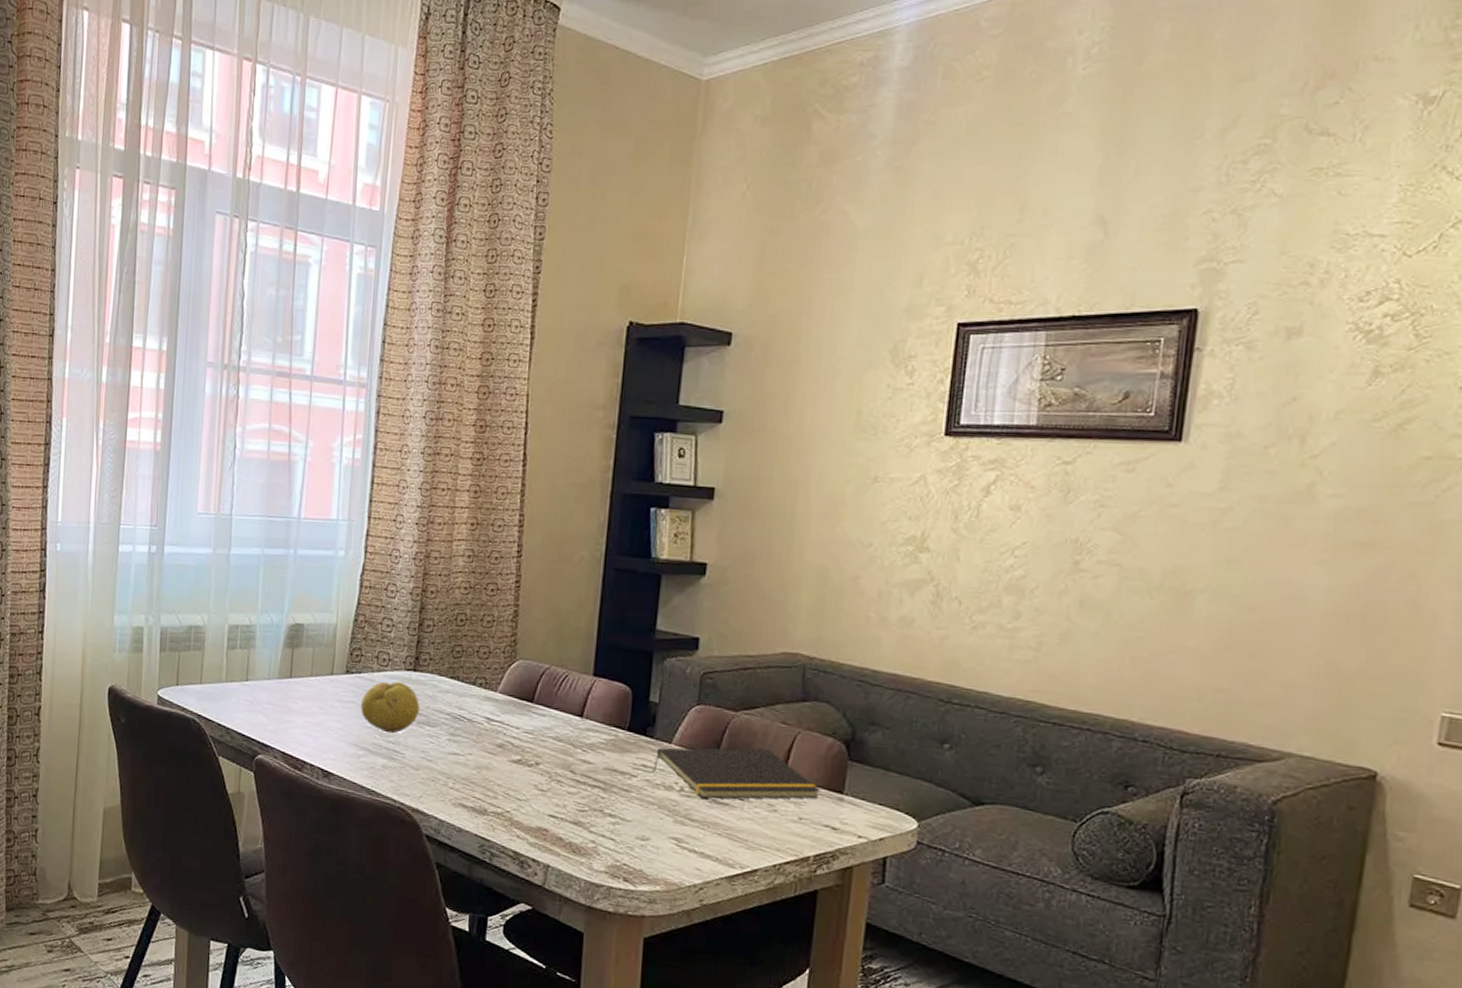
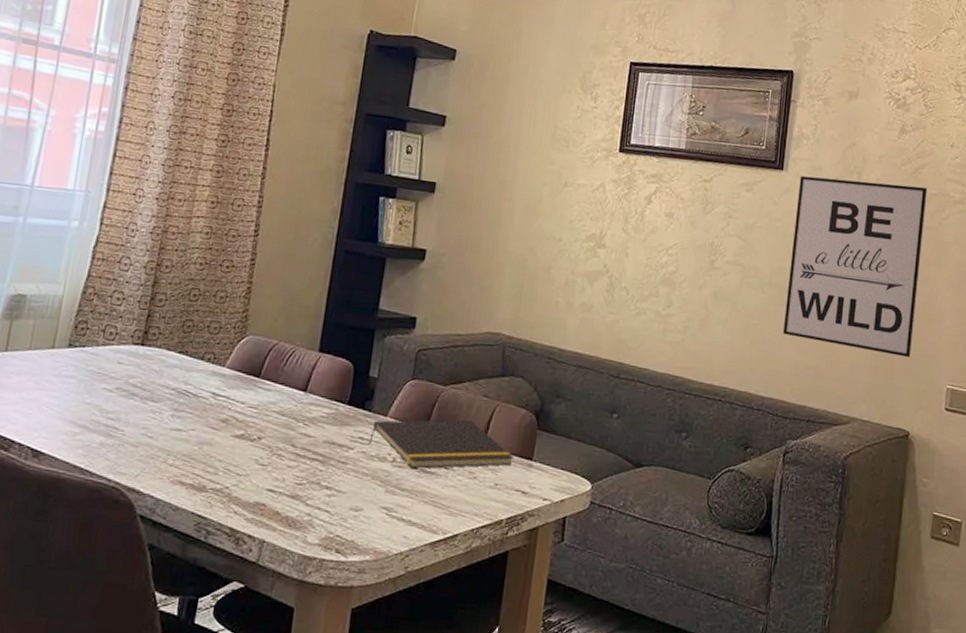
fruit: present [361,681,420,734] -> none [81,355,145,410]
wall art: none [1179,446,1417,677] -> present [782,175,928,358]

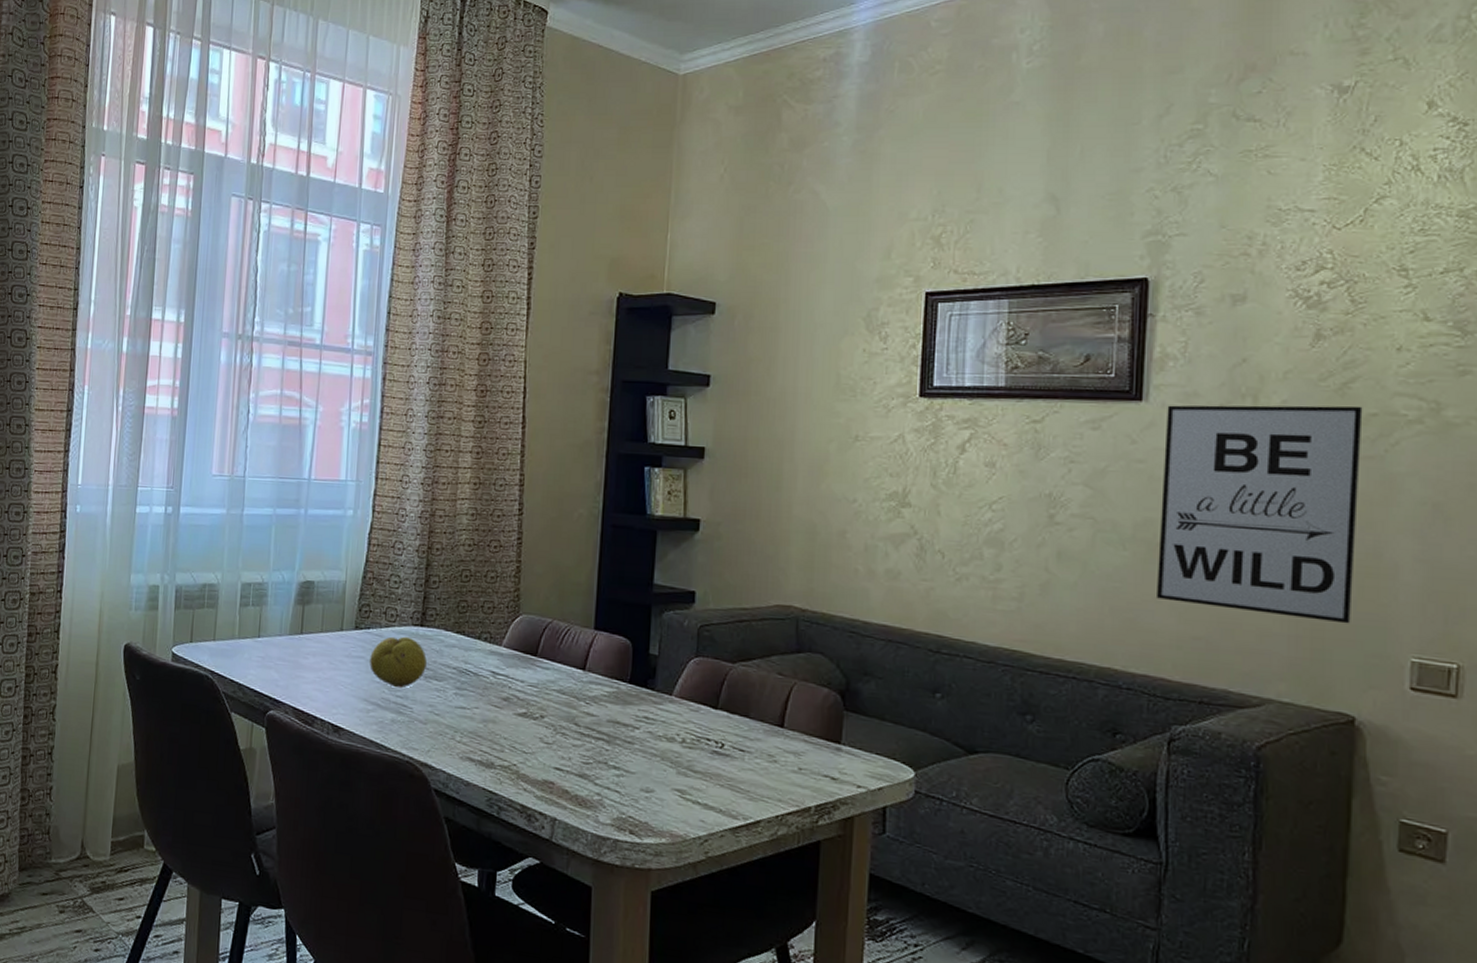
fruit: none [81,355,145,410] -> present [370,636,427,688]
notepad: present [368,420,514,469] -> none [655,699,819,750]

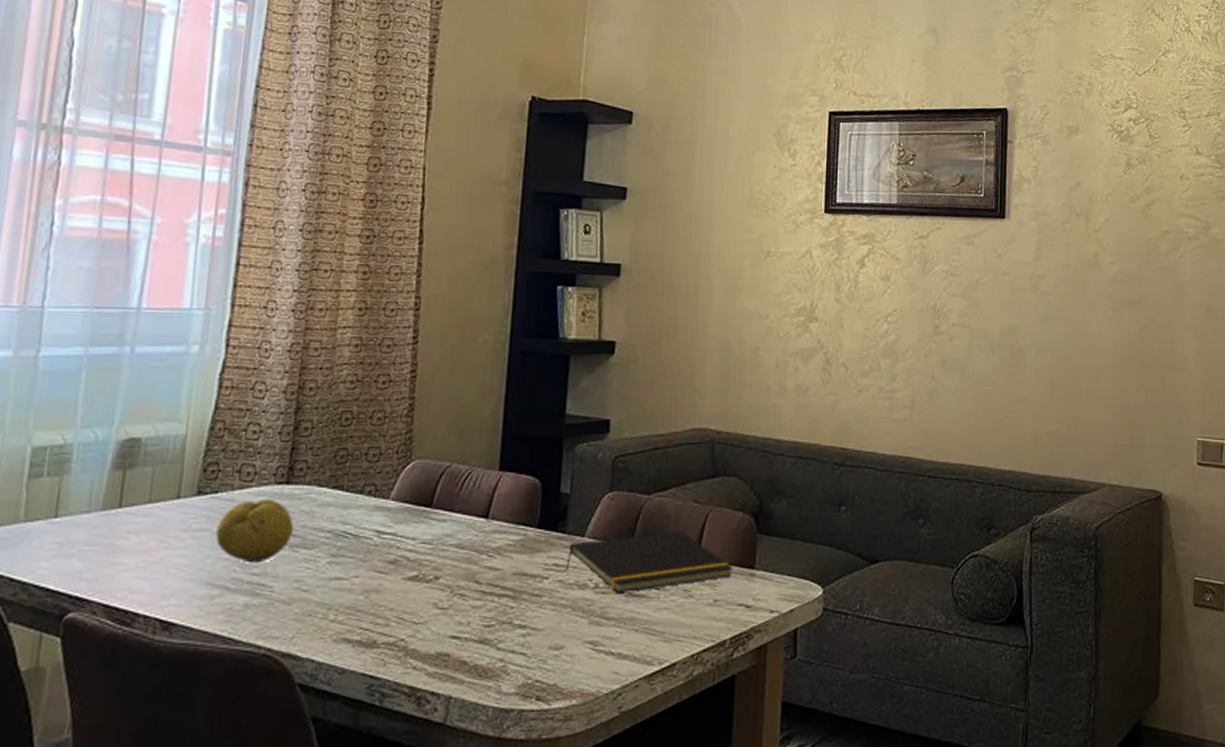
notepad: none [655,699,819,750] -> present [565,532,734,592]
wall art: present [1155,405,1363,624] -> none [1018,223,1160,412]

